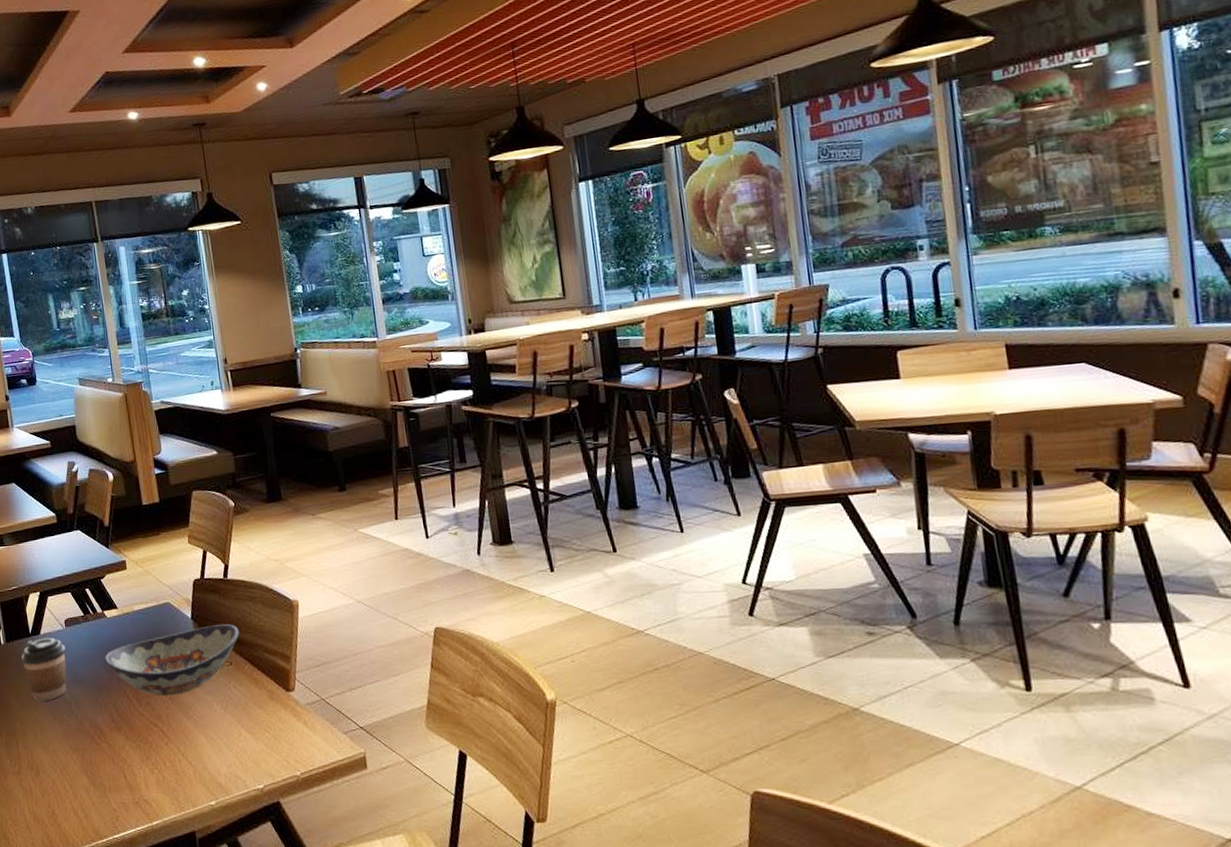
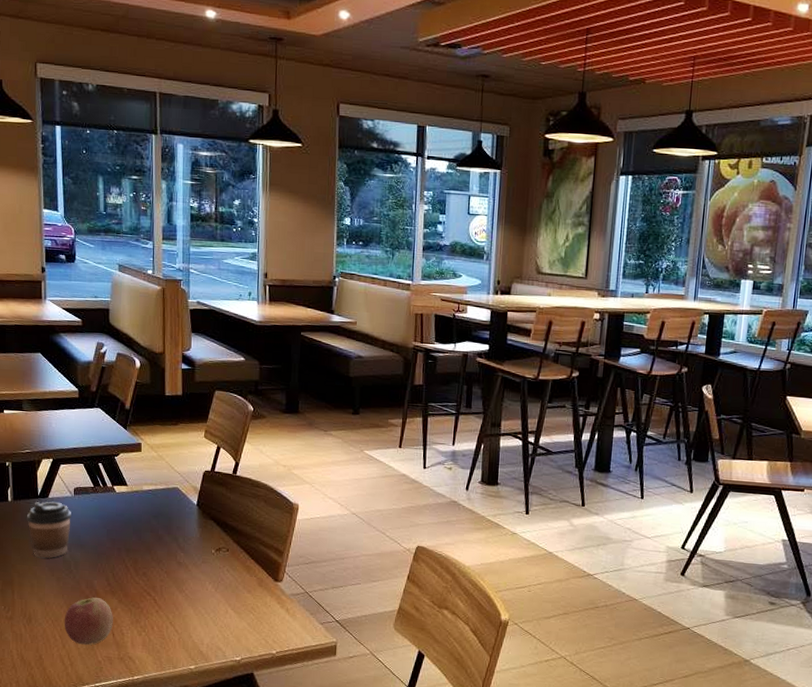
apple: none [72,737,123,793] -> present [64,597,113,645]
decorative bowl: present [105,624,239,696] -> none [109,514,240,571]

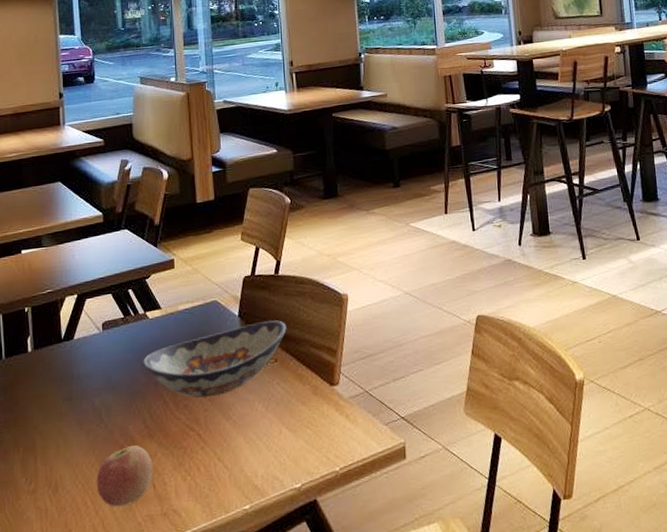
coffee cup: present [26,501,71,559] -> none [49,342,100,412]
decorative bowl: none [109,514,240,571] -> present [143,320,287,398]

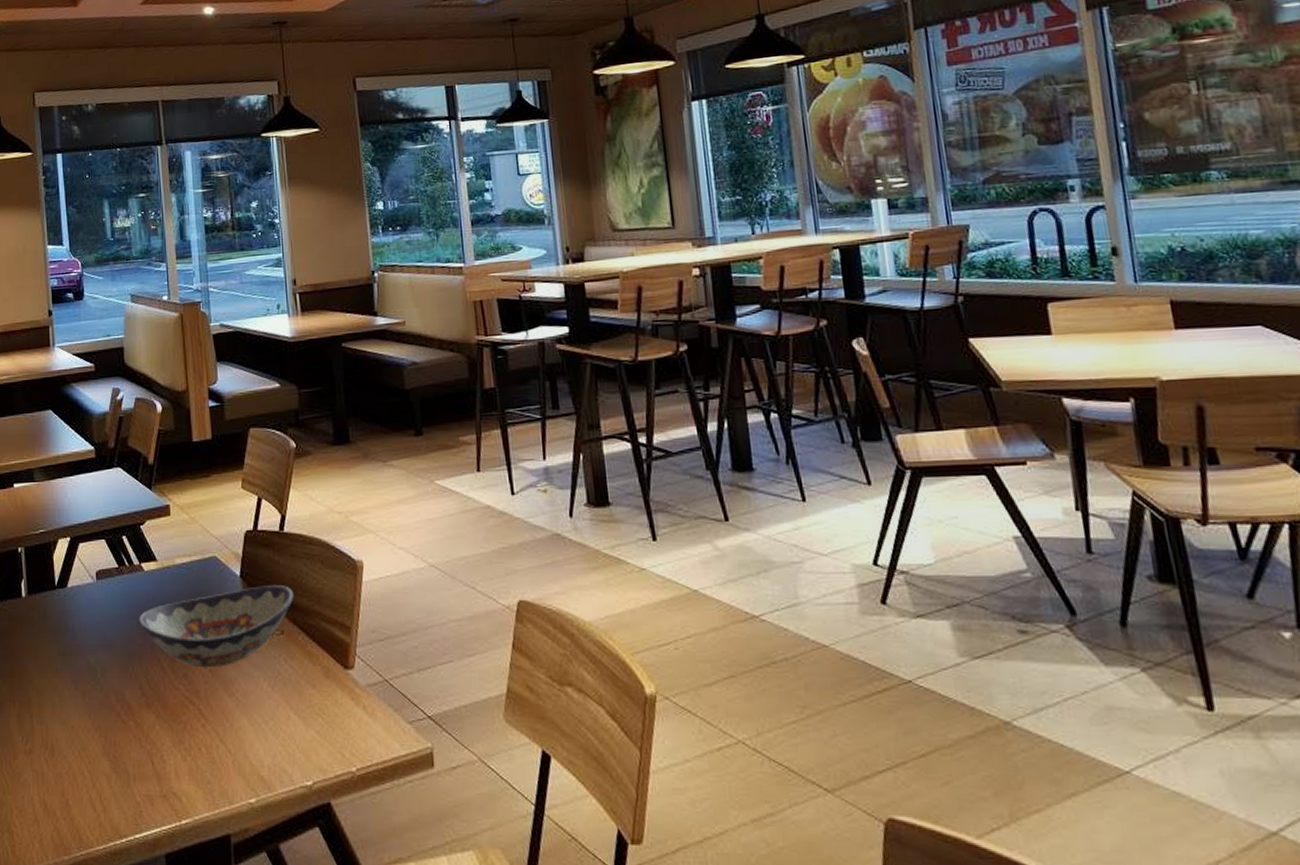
apple: present [96,445,153,507] -> none [92,714,151,781]

